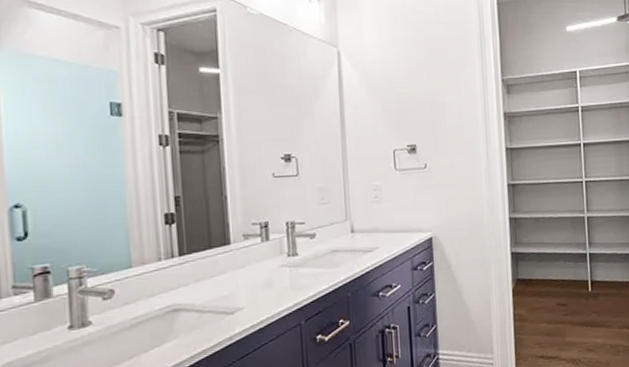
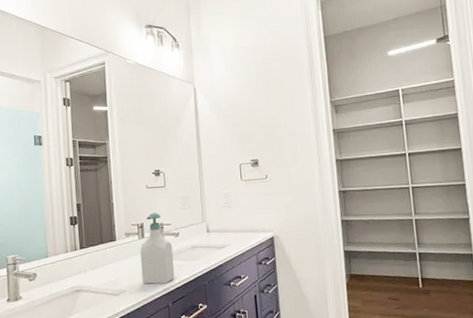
soap bottle: none [263,208,309,298] -> present [140,213,175,284]

